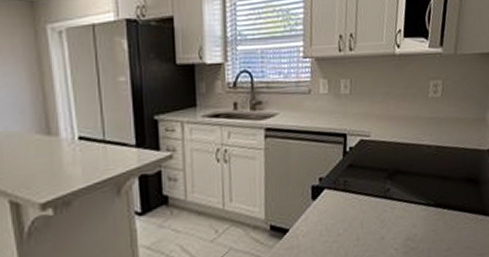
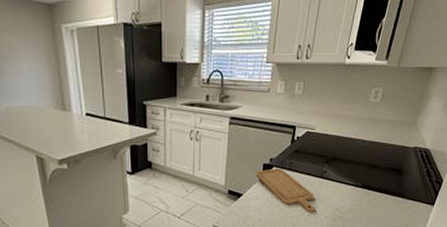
chopping board: none [303,189,383,246] -> present [255,168,316,212]

